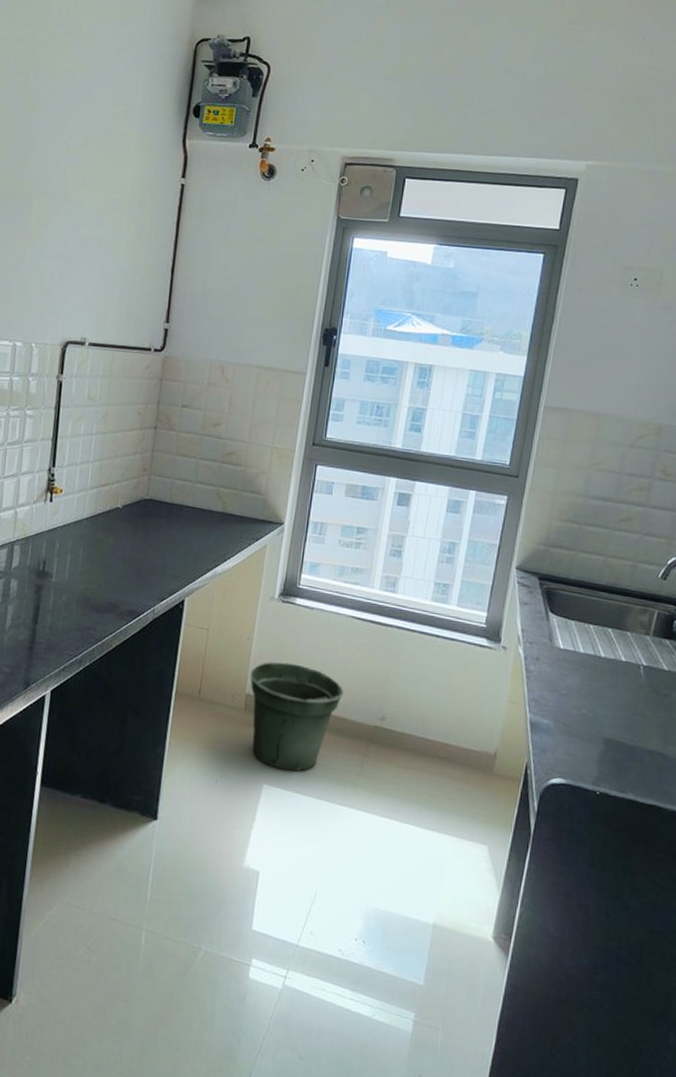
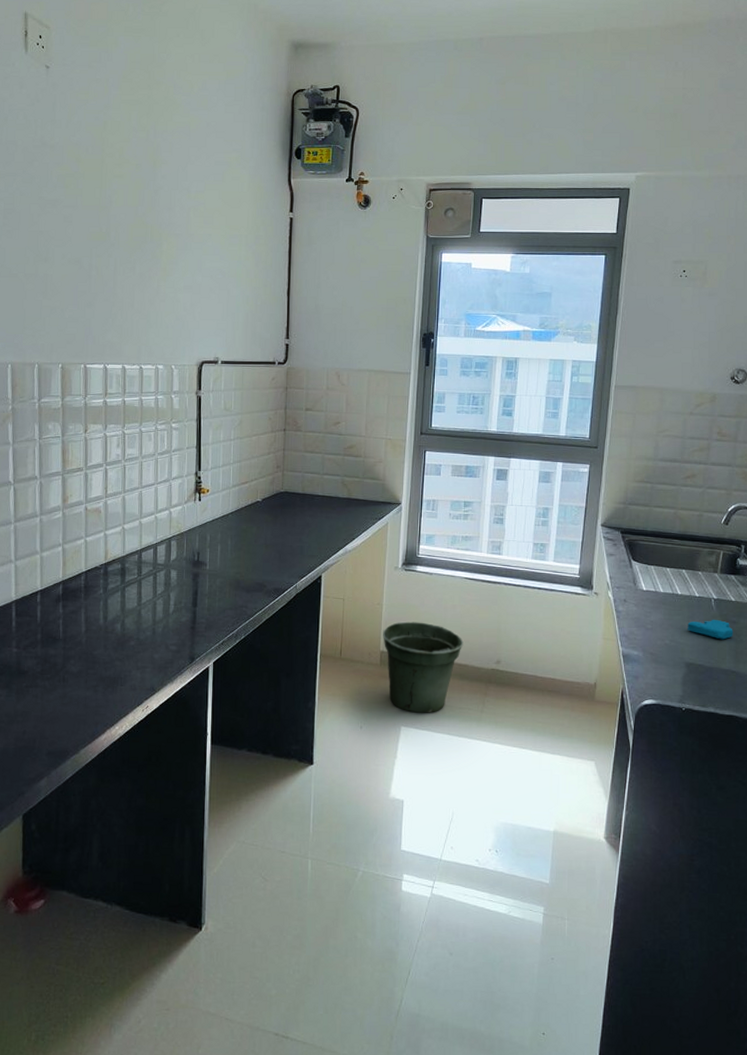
sponge: none [609,689,664,715] -> present [687,619,733,640]

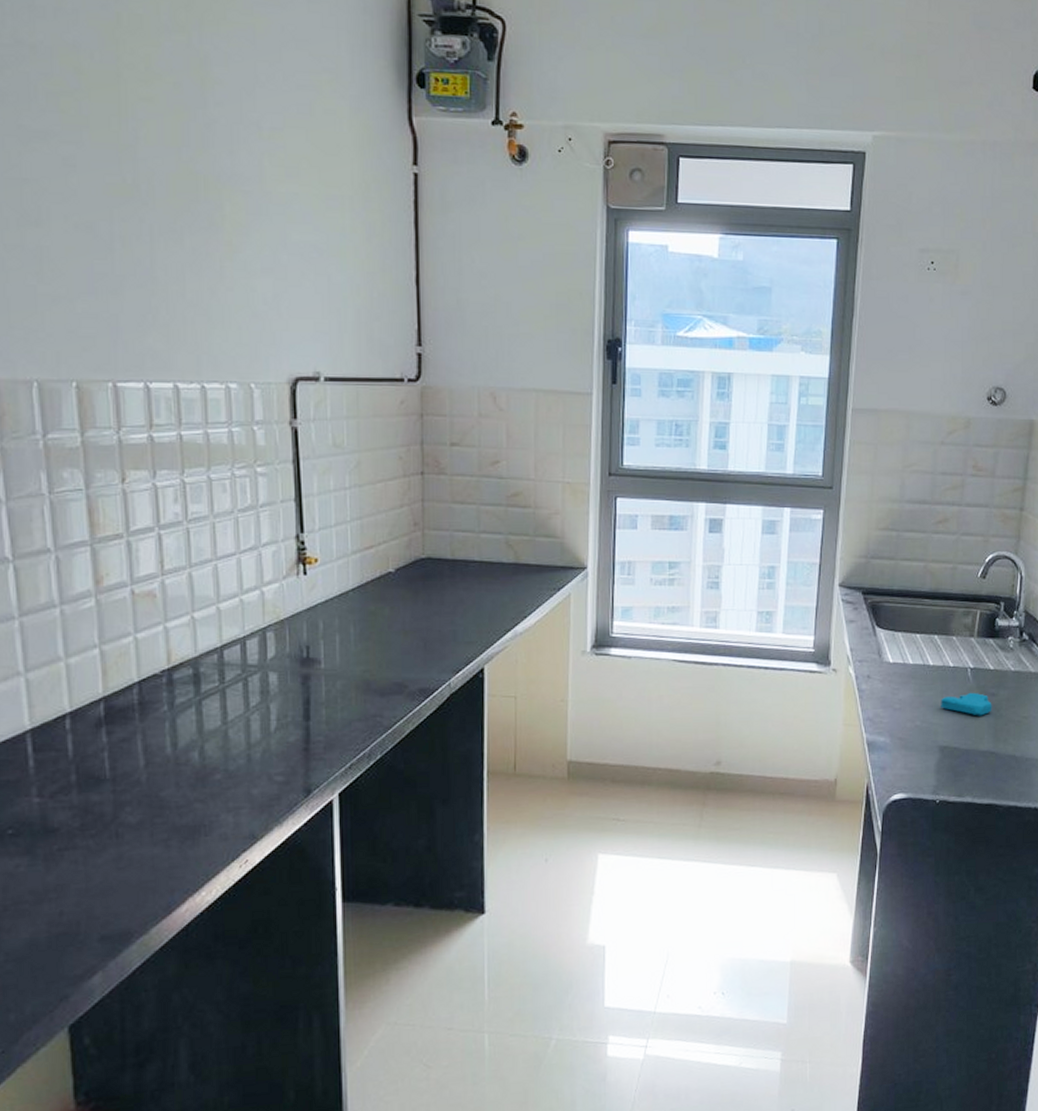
flower pot: present [383,621,464,713] -> none [570,720,674,835]

